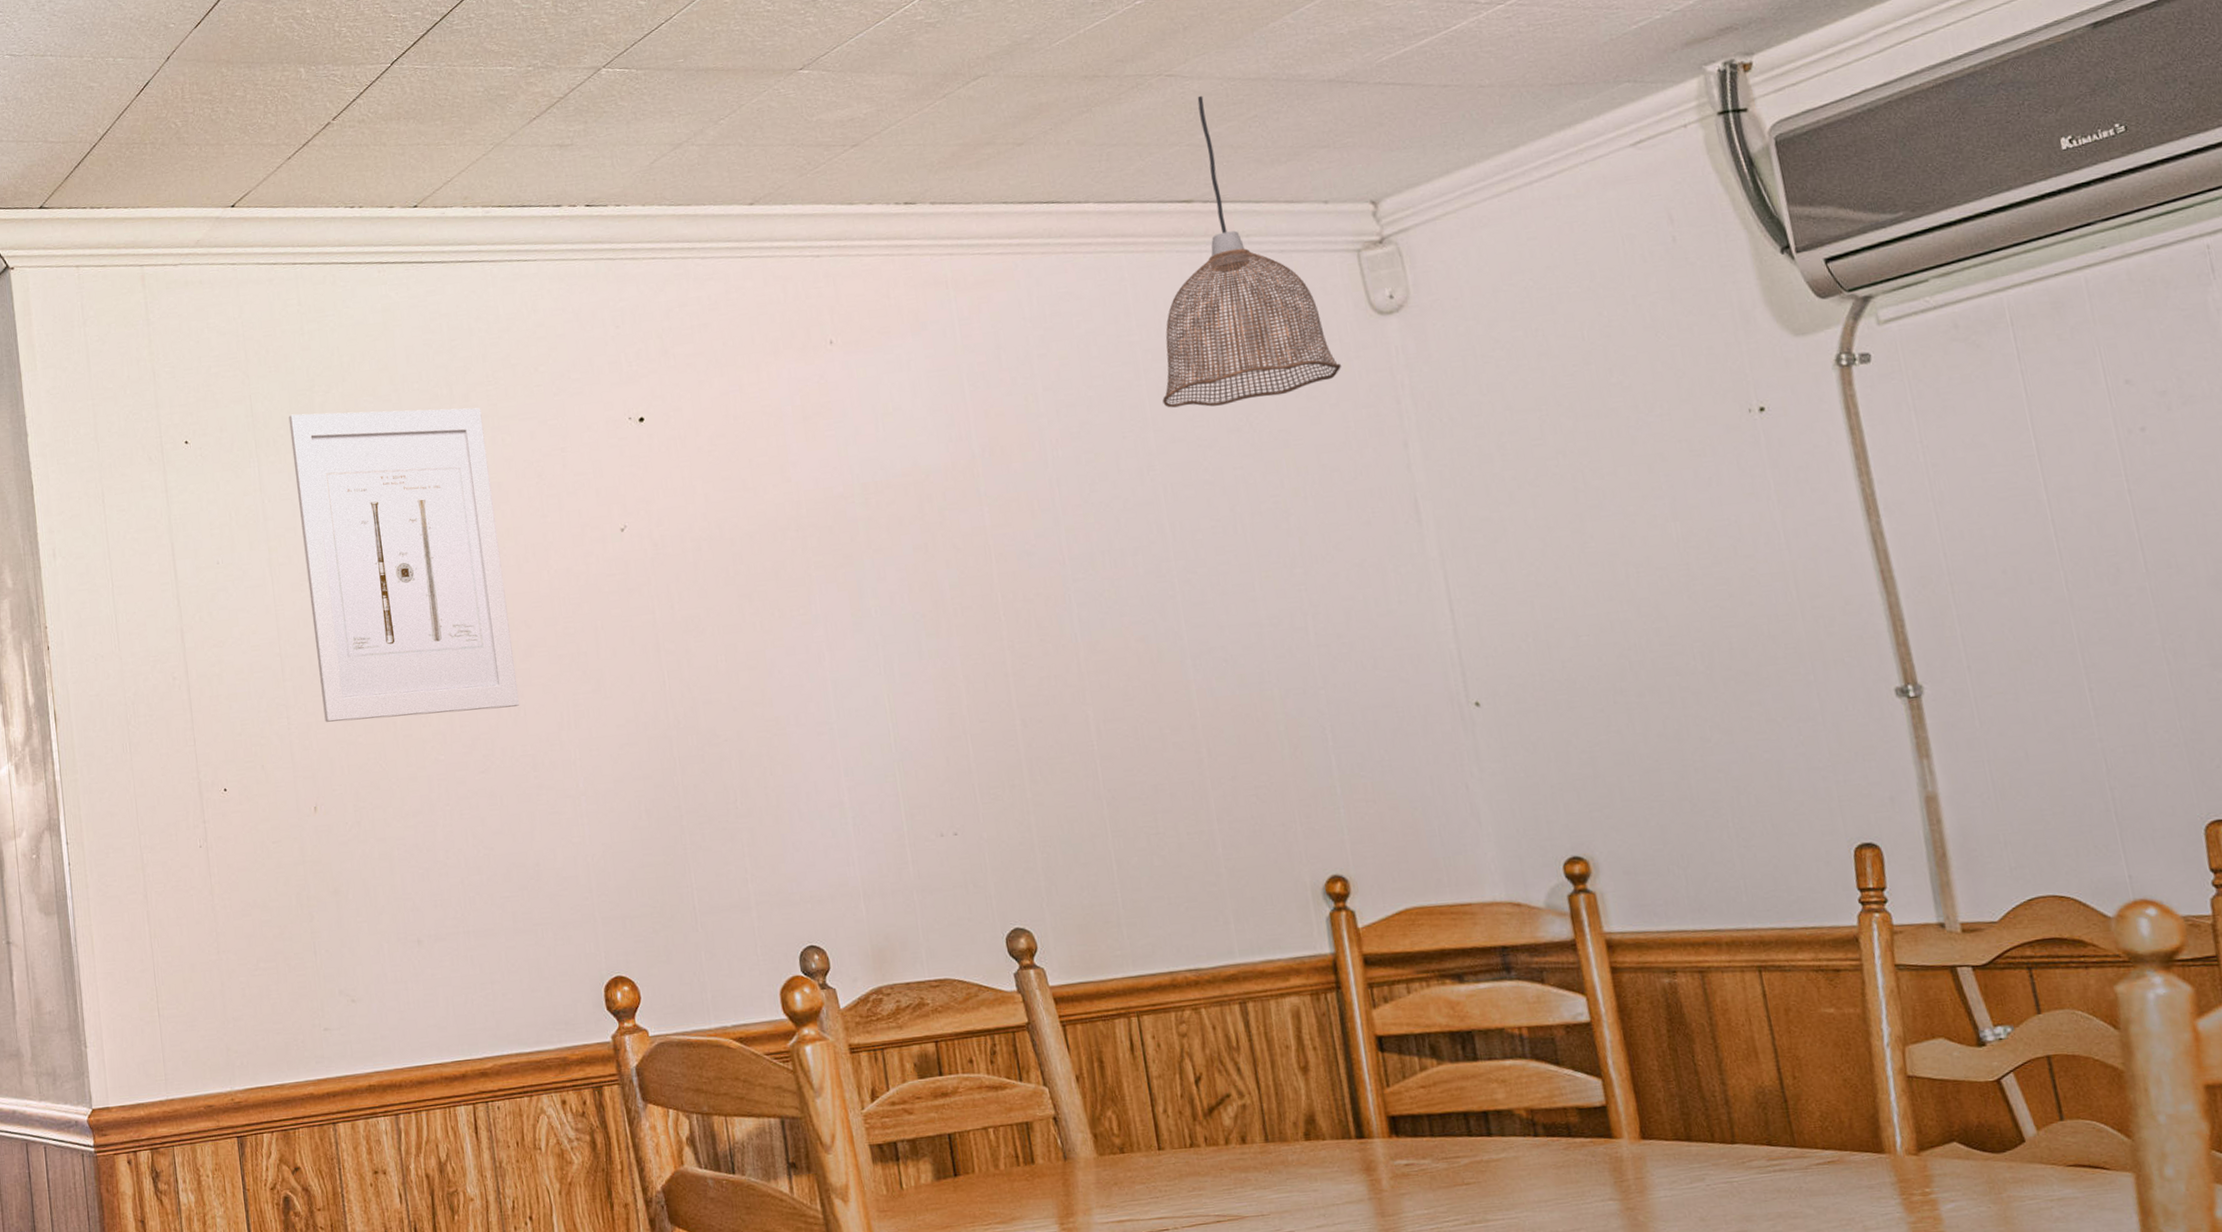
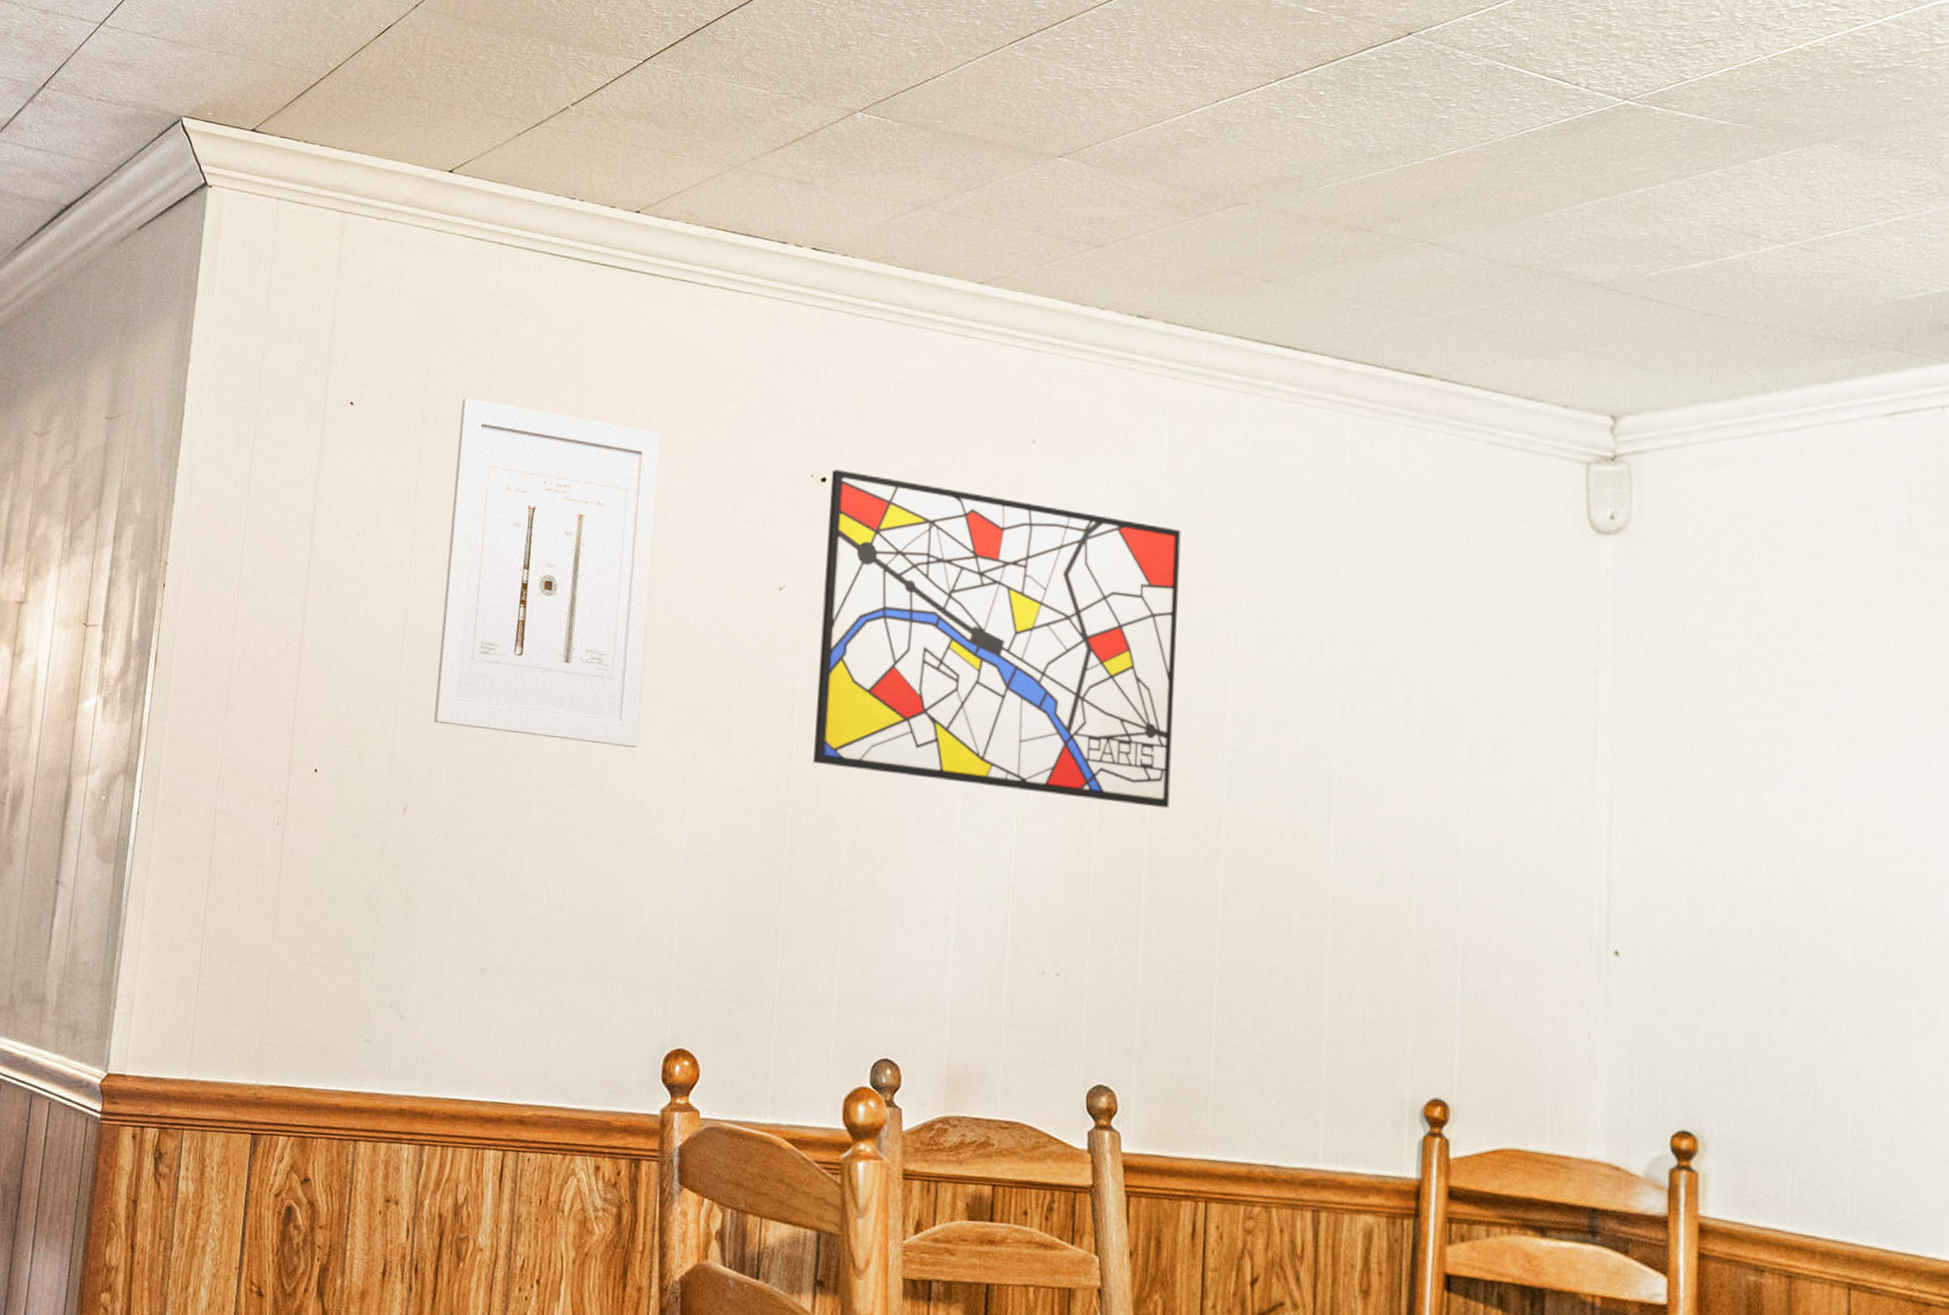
wall art: none [647,395,1028,686] -> present [813,469,1181,809]
pendant lamp: present [1162,95,1341,408] -> none [1359,271,1547,594]

